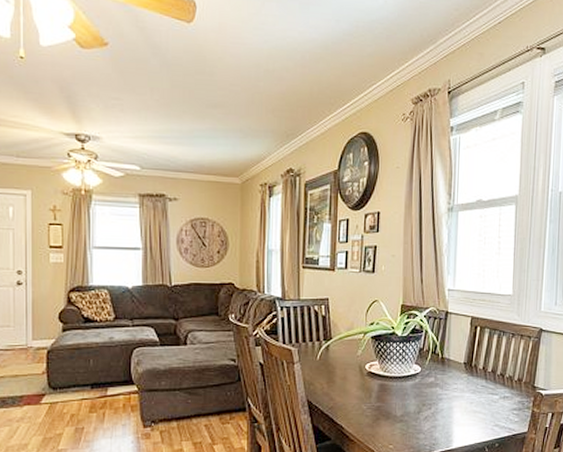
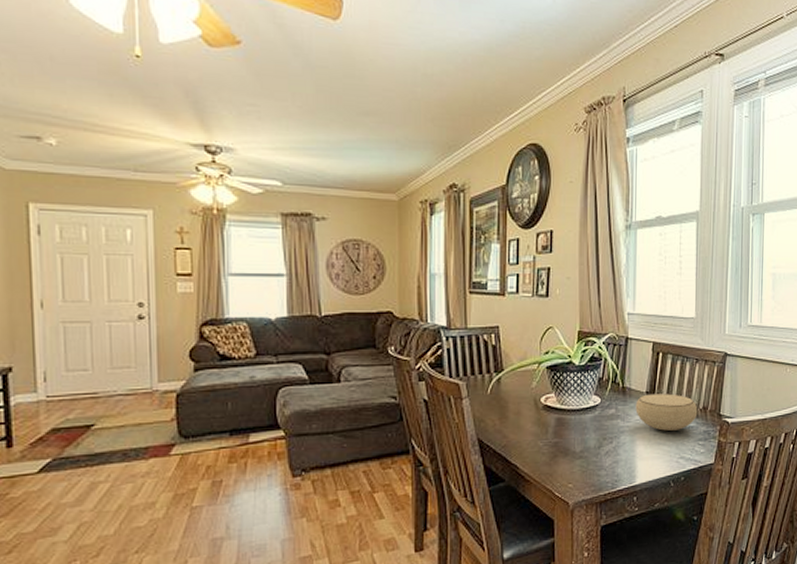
bowl: none [453,365,513,400] -> present [635,394,698,431]

